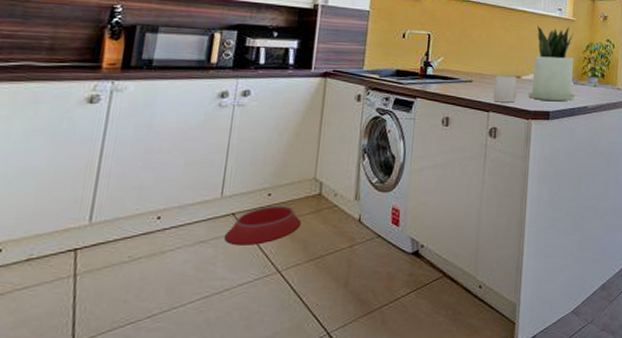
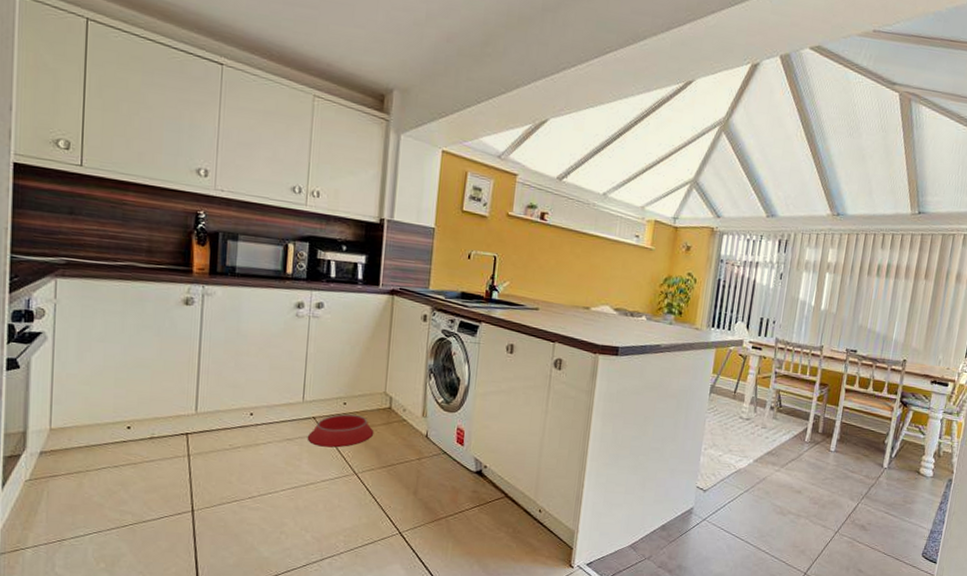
mug: present [493,75,517,103] -> none [560,304,586,335]
planter: present [527,26,576,102] -> none [596,254,651,338]

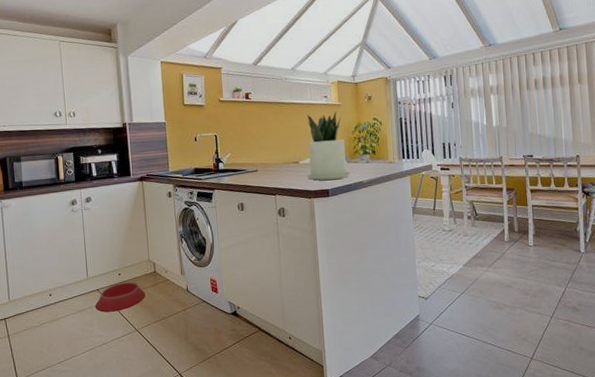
planter: none [596,254,651,338] -> present [306,110,351,181]

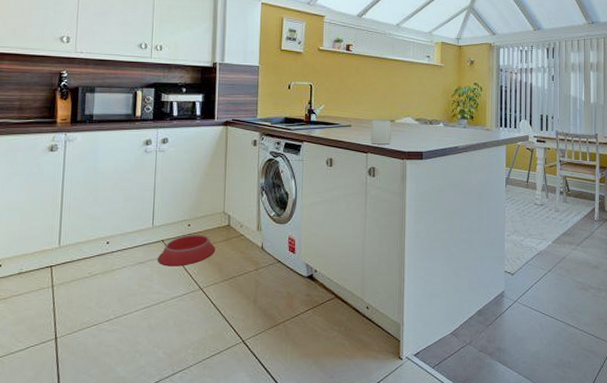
mug: none [276,161,297,186] -> present [371,119,391,145]
planter: present [306,110,351,181] -> none [401,72,447,143]

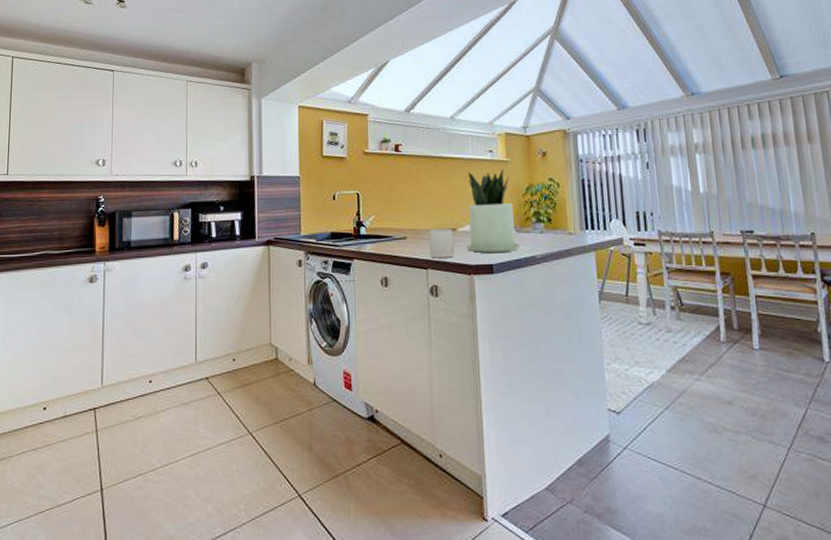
pet bowl: present [158,234,216,267] -> none [203,369,264,408]
planter: none [401,72,447,143] -> present [466,168,521,254]

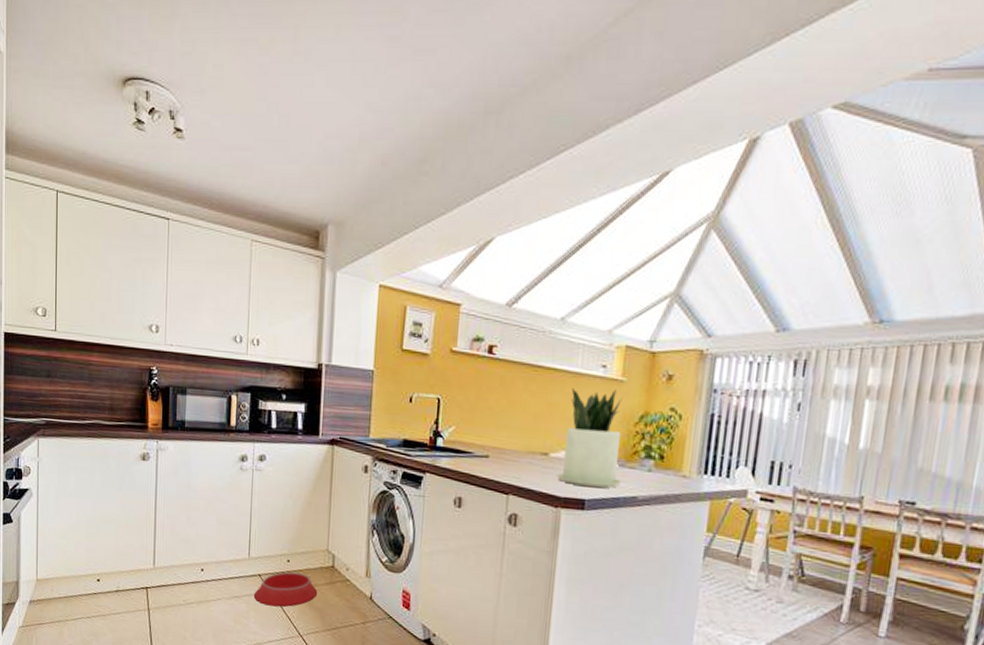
pet bowl: none [203,369,264,408] -> present [254,571,318,607]
mug: present [429,228,454,258] -> none [514,450,544,486]

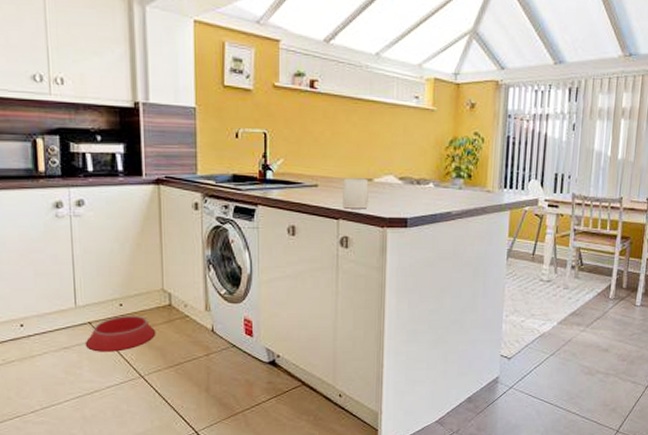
mug: none [514,450,544,486] -> present [343,178,369,209]
planter: present [556,388,622,488] -> none [381,117,438,207]

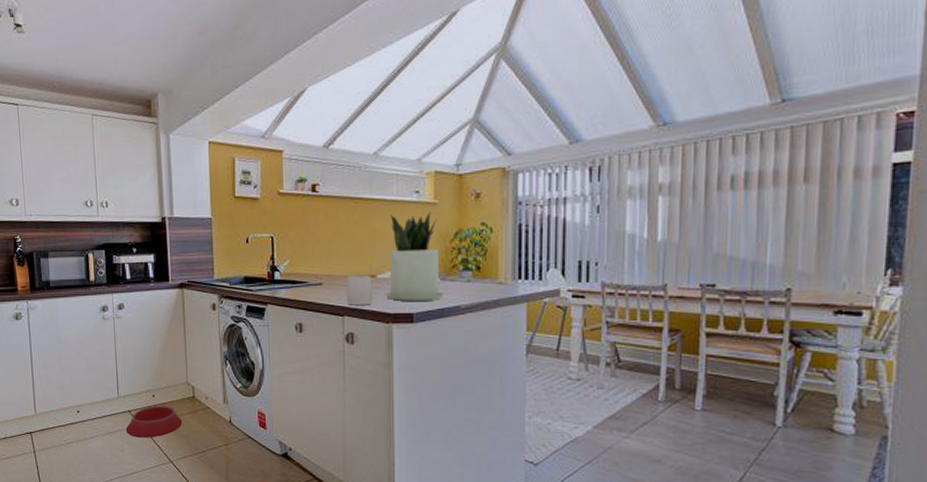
planter: none [381,117,438,207] -> present [385,211,444,302]

